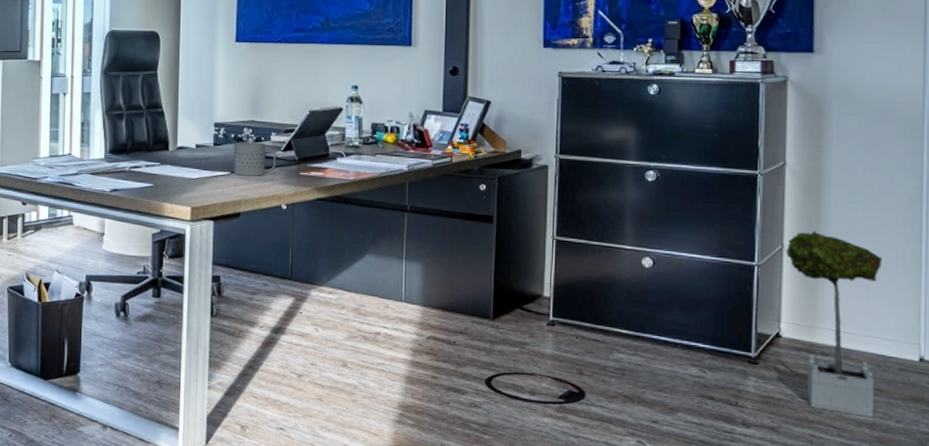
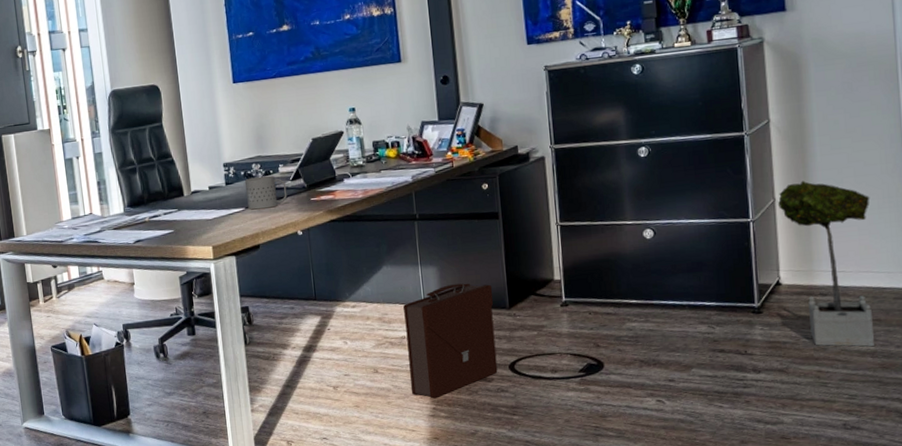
briefcase: none [379,284,478,404] -> present [402,283,498,399]

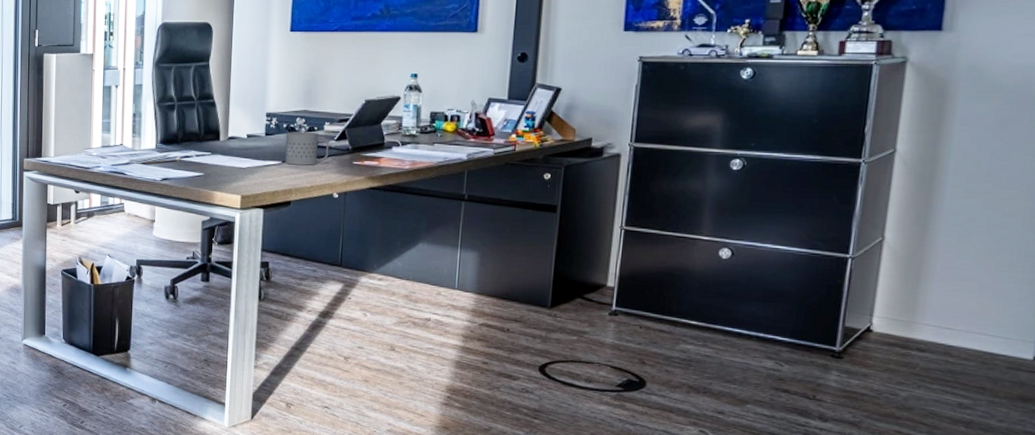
briefcase: present [402,283,498,399] -> none [426,273,536,387]
potted tree: present [778,180,875,347] -> none [887,222,1002,416]

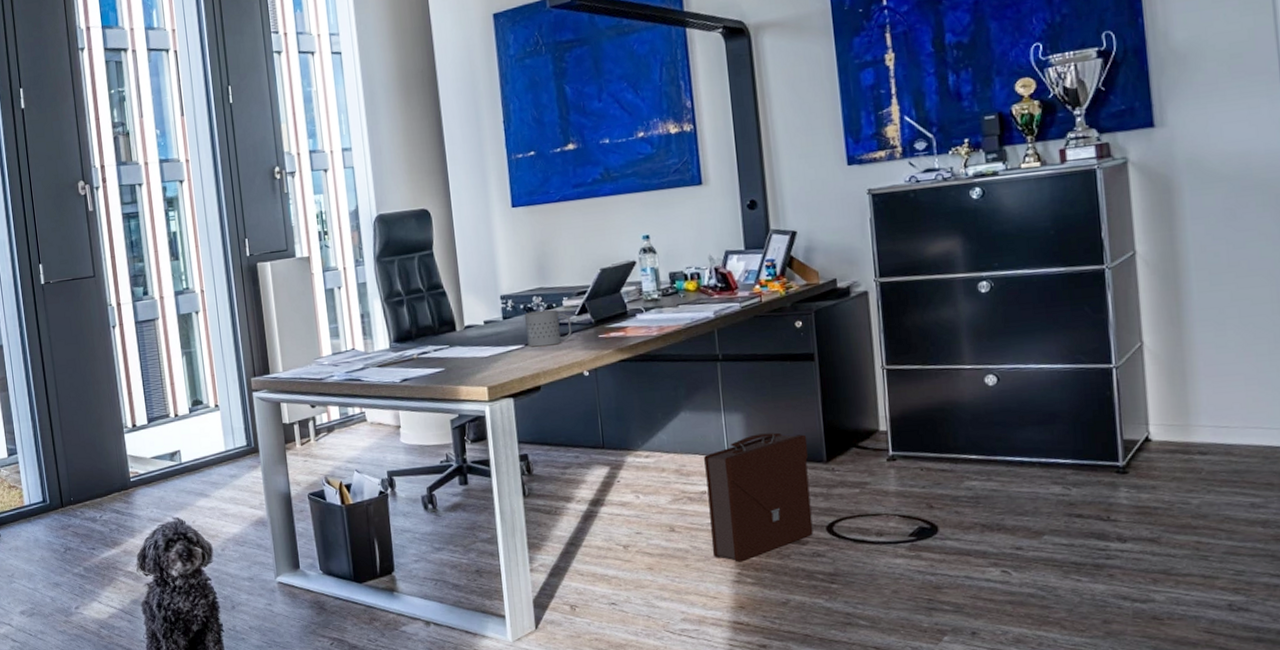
briefcase: none [426,273,536,387] -> present [703,432,814,562]

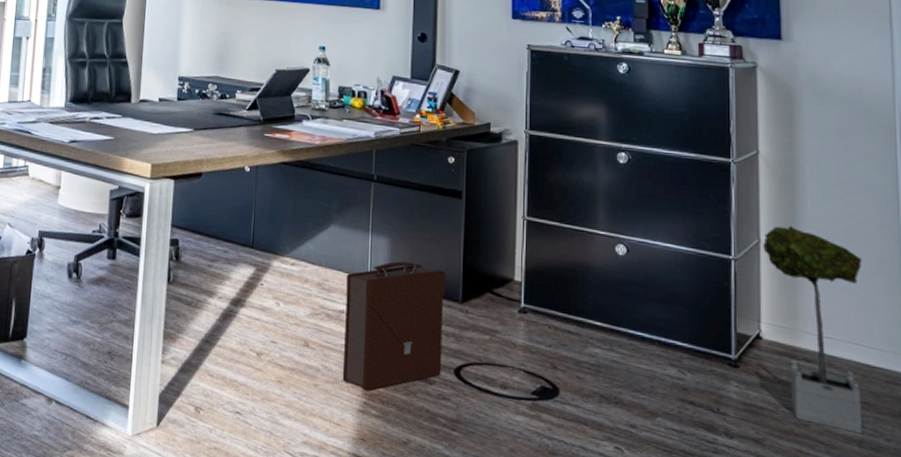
mug: present [524,309,572,347] -> none [197,97,241,135]
potted tree: none [1147,321,1267,516] -> present [763,225,863,435]

